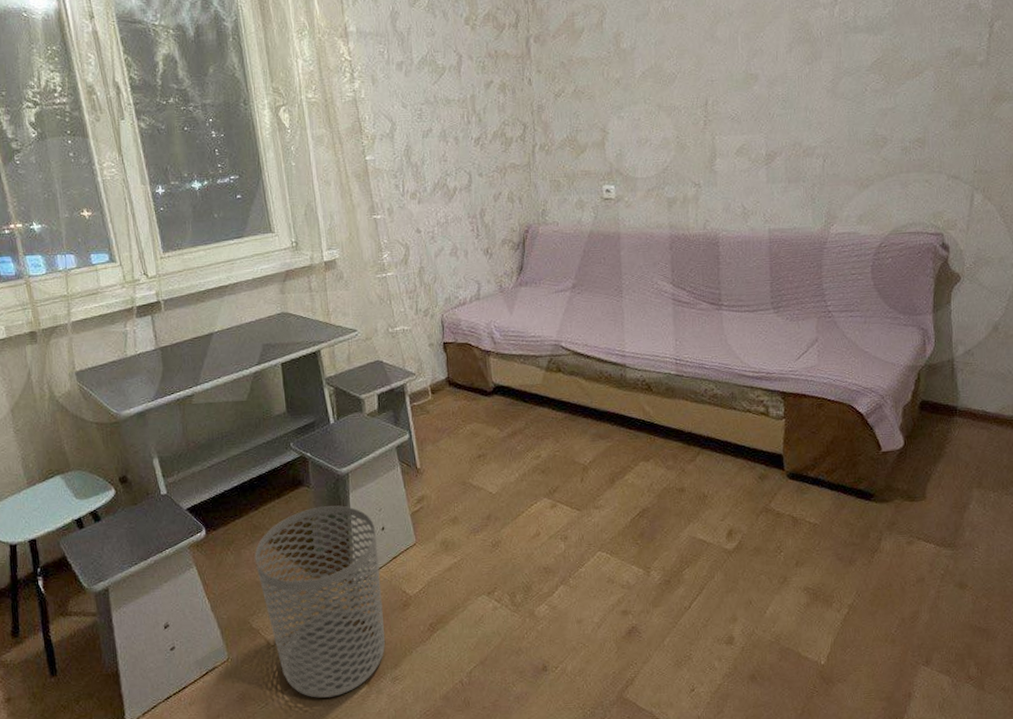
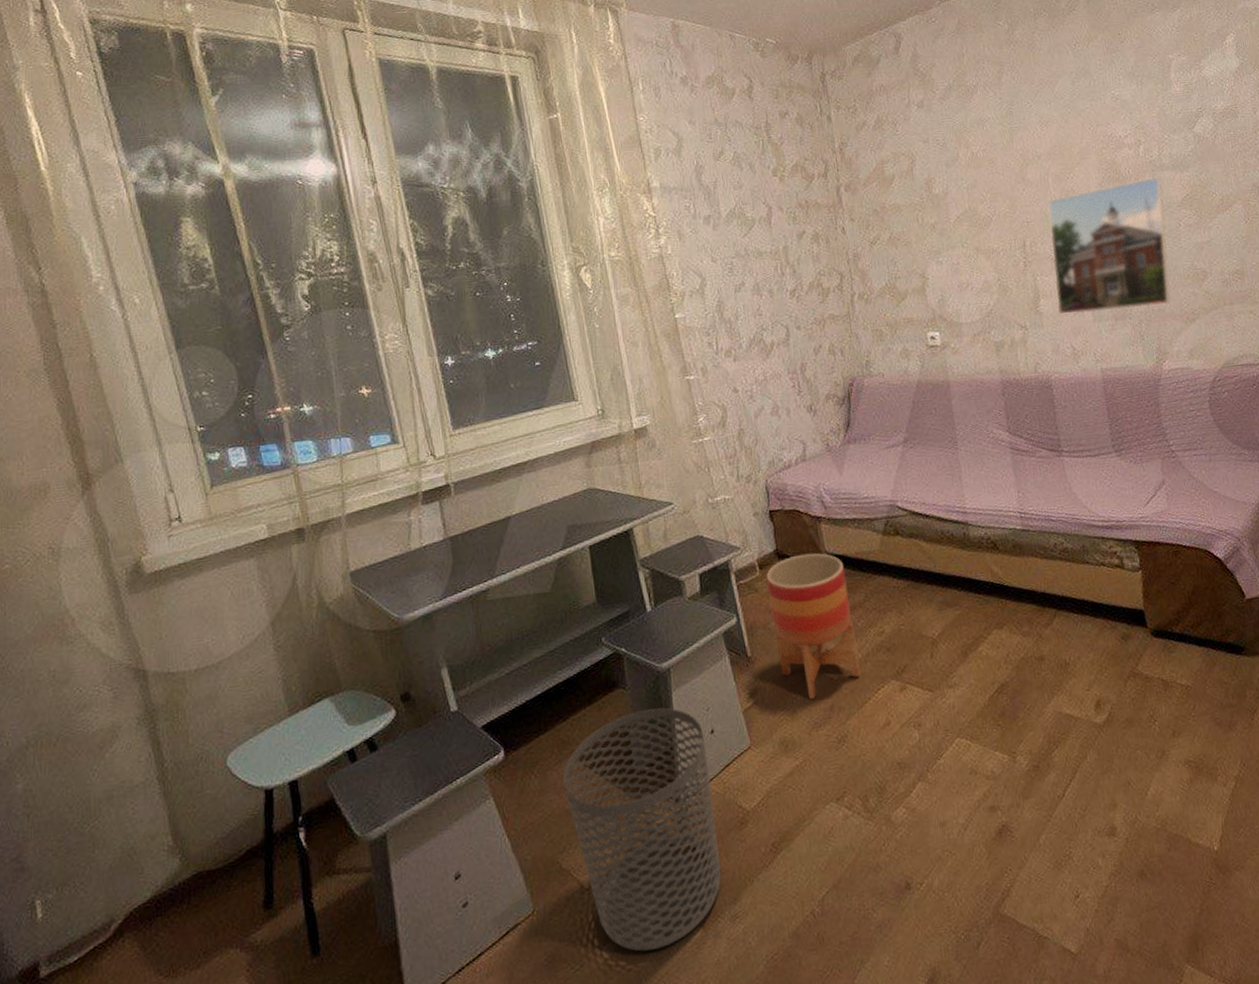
planter: none [437,383,516,509] -> present [766,553,860,699]
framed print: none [732,38,854,175] -> present [1047,176,1171,315]

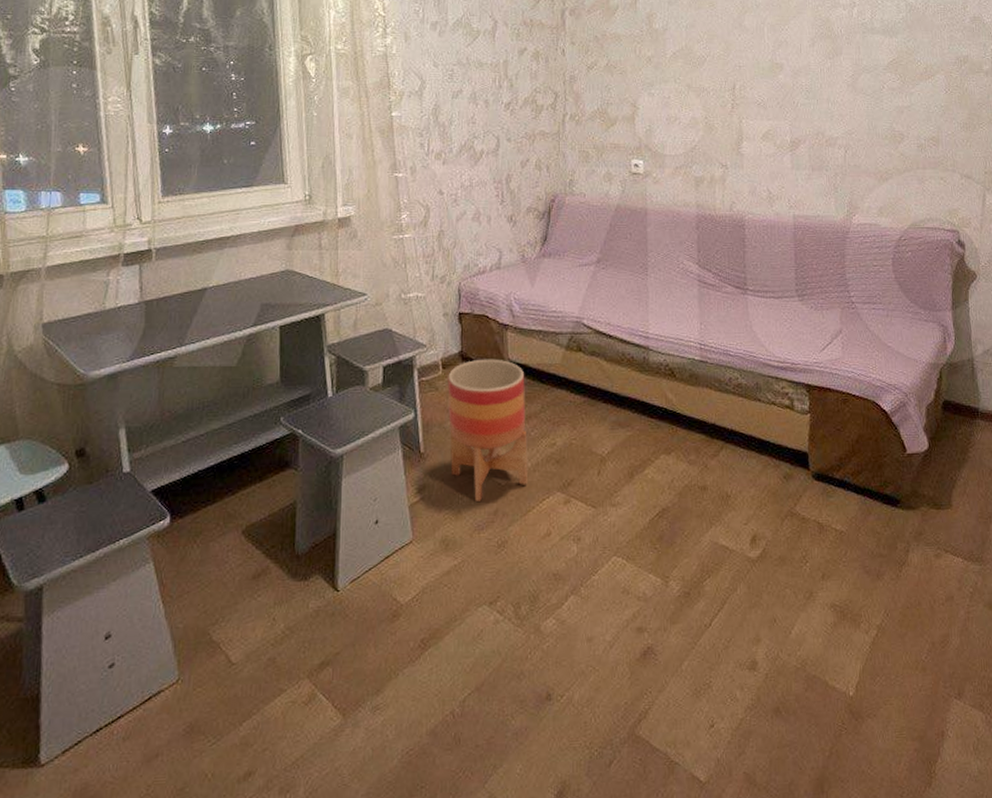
waste bin: present [563,707,722,952] -> none [224,493,369,732]
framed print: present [1047,176,1171,315] -> none [758,38,871,161]

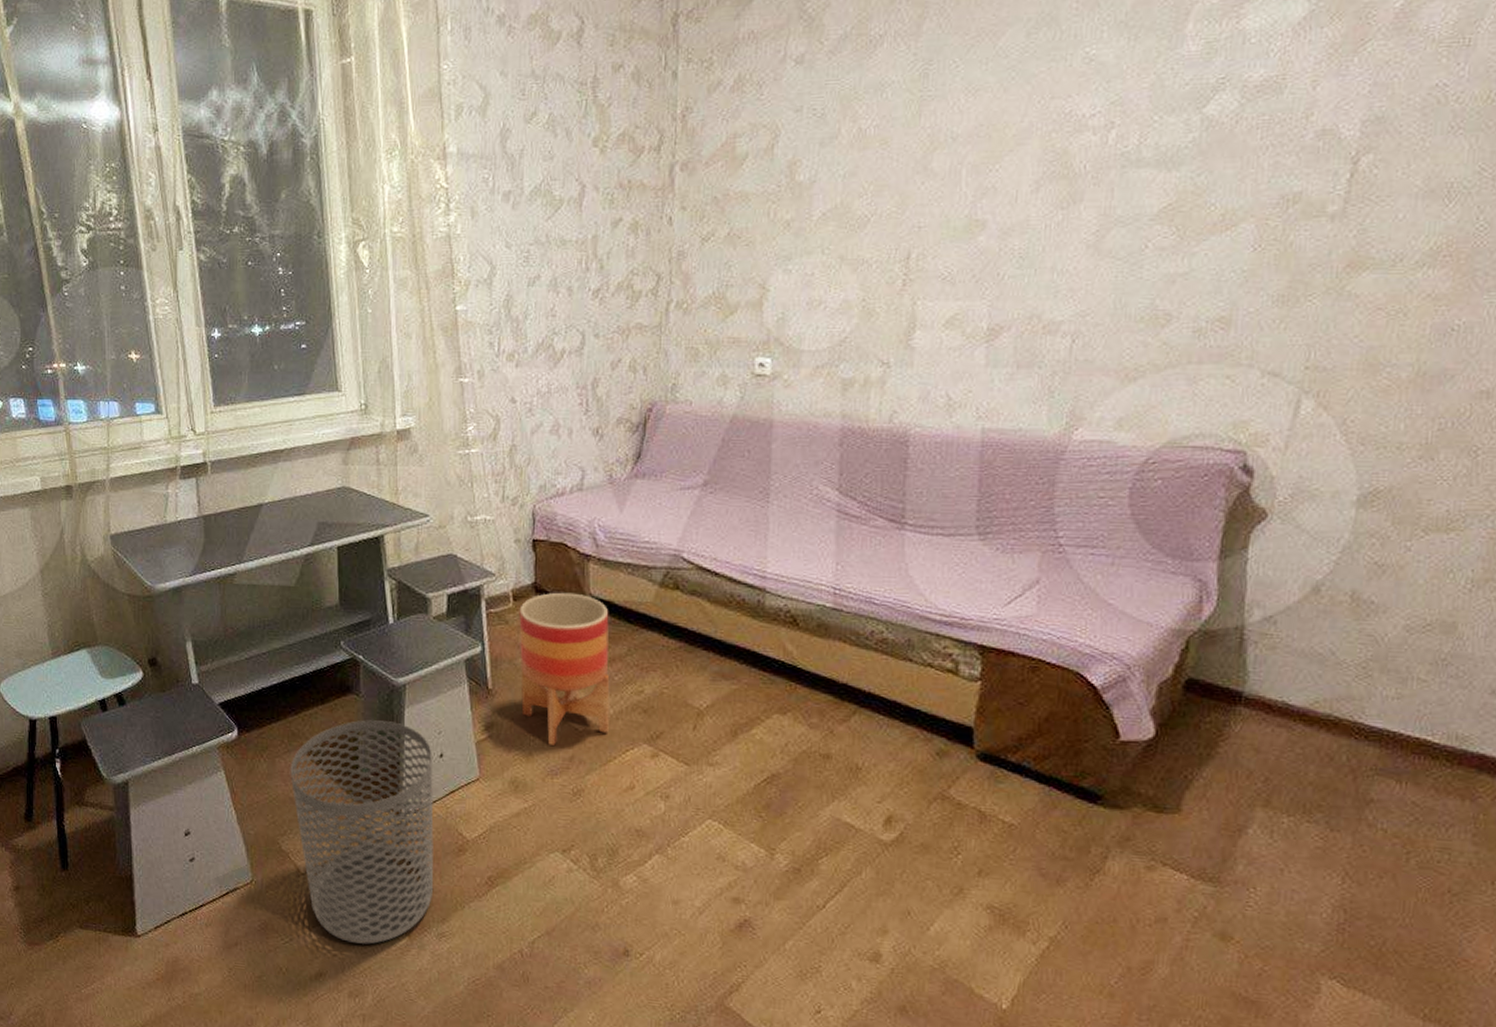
waste bin: none [224,493,369,732] -> present [290,720,434,944]

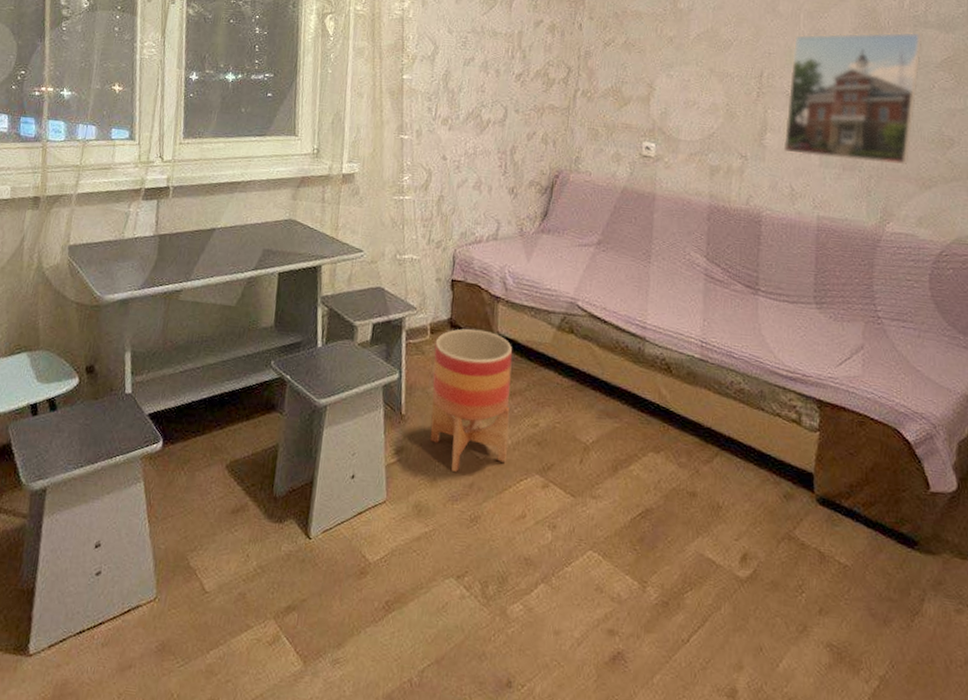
waste bin: present [290,720,434,944] -> none [207,438,345,670]
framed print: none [937,175,1134,354] -> present [783,32,923,164]

